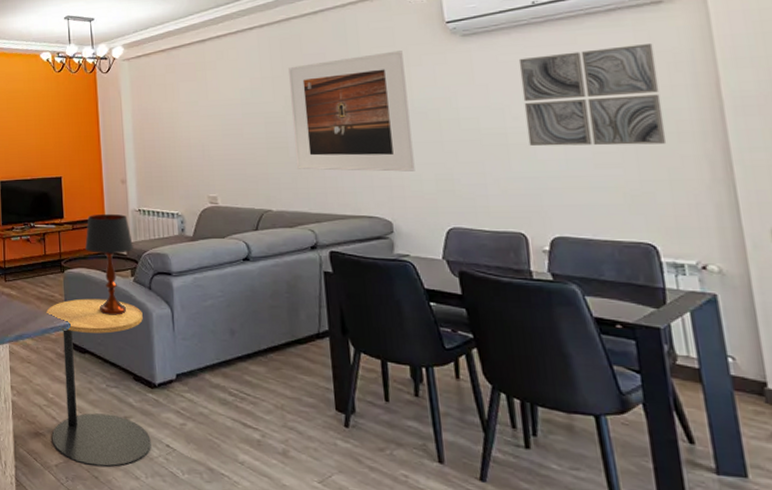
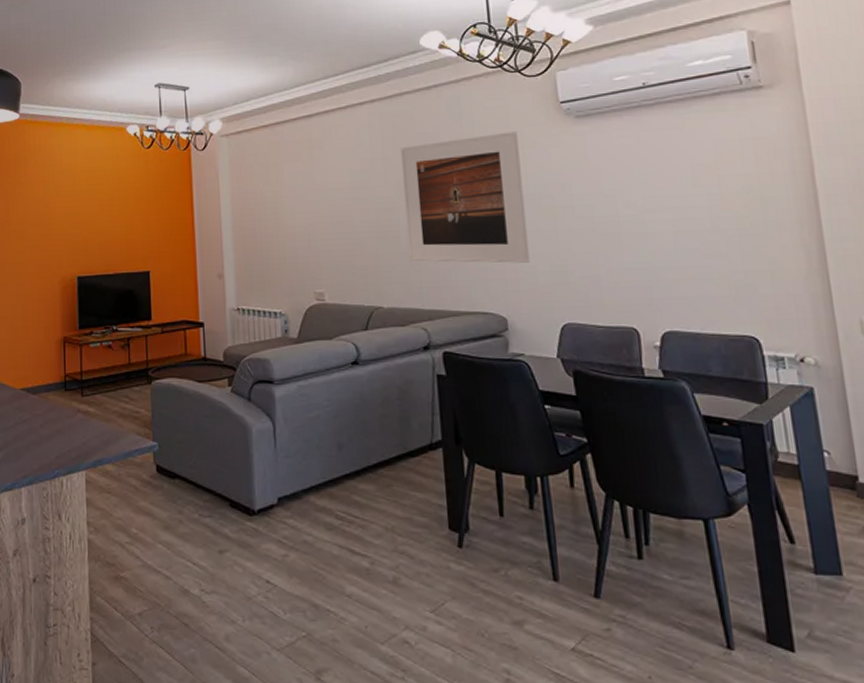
side table: present [46,298,151,468] -> none [130,413,249,612]
table lamp: present [84,213,135,315] -> none [175,313,232,432]
wall art: present [518,44,667,147] -> none [630,130,768,236]

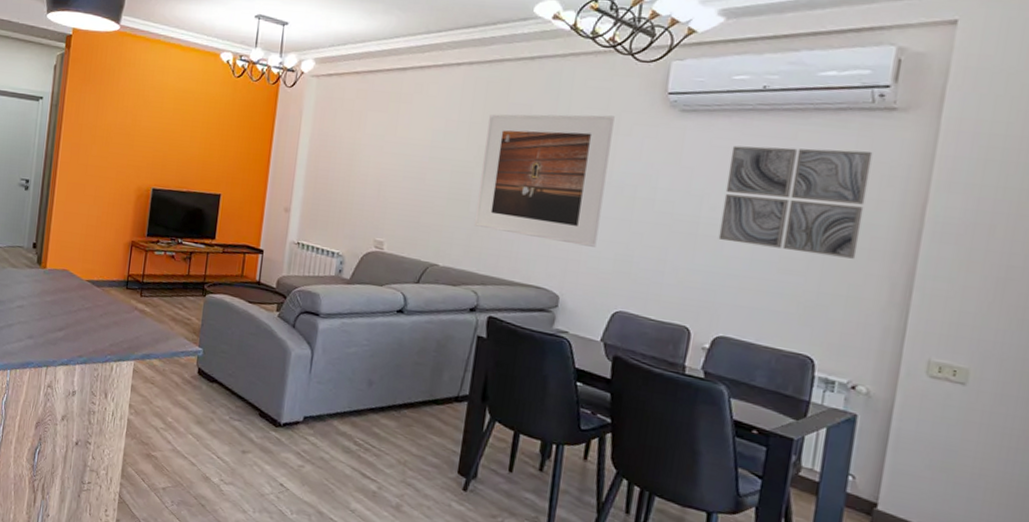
wall art: none [630,130,768,236] -> present [718,145,873,259]

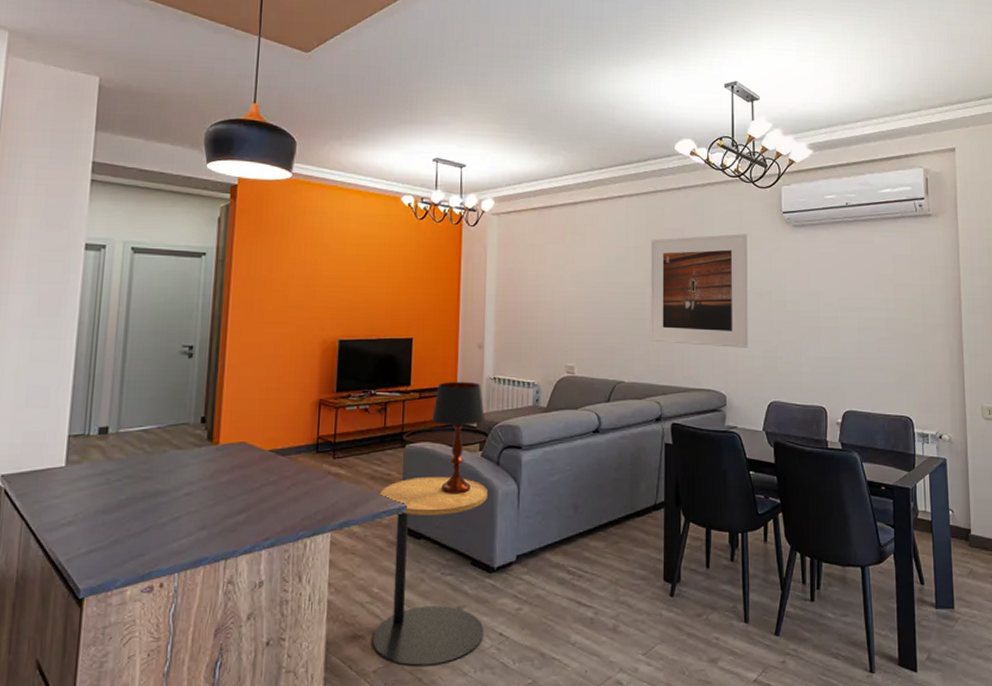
side table: none [163,325,281,499] -> present [372,476,488,667]
table lamp: none [232,240,286,349] -> present [431,381,486,494]
wall art: present [718,145,873,259] -> none [833,249,925,333]

